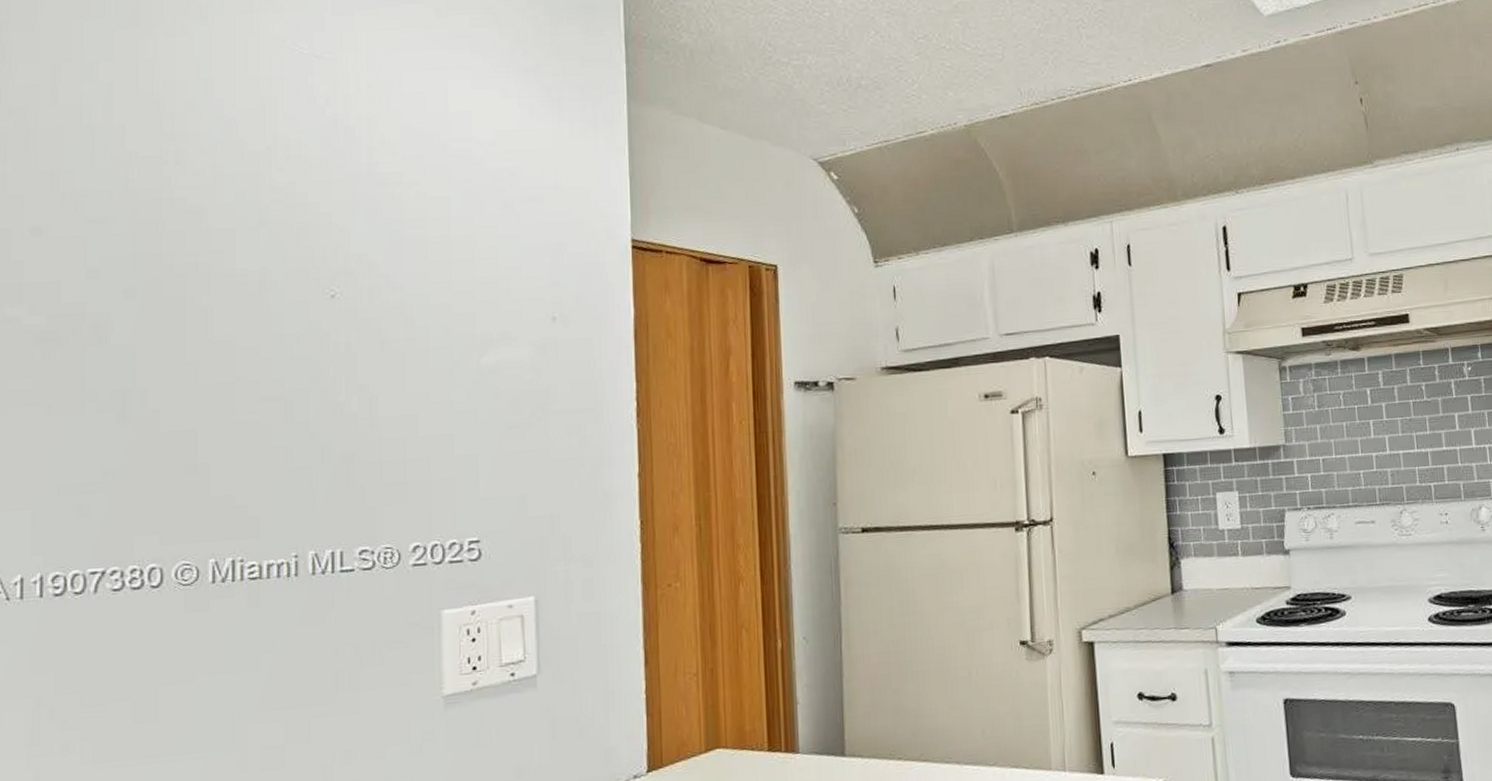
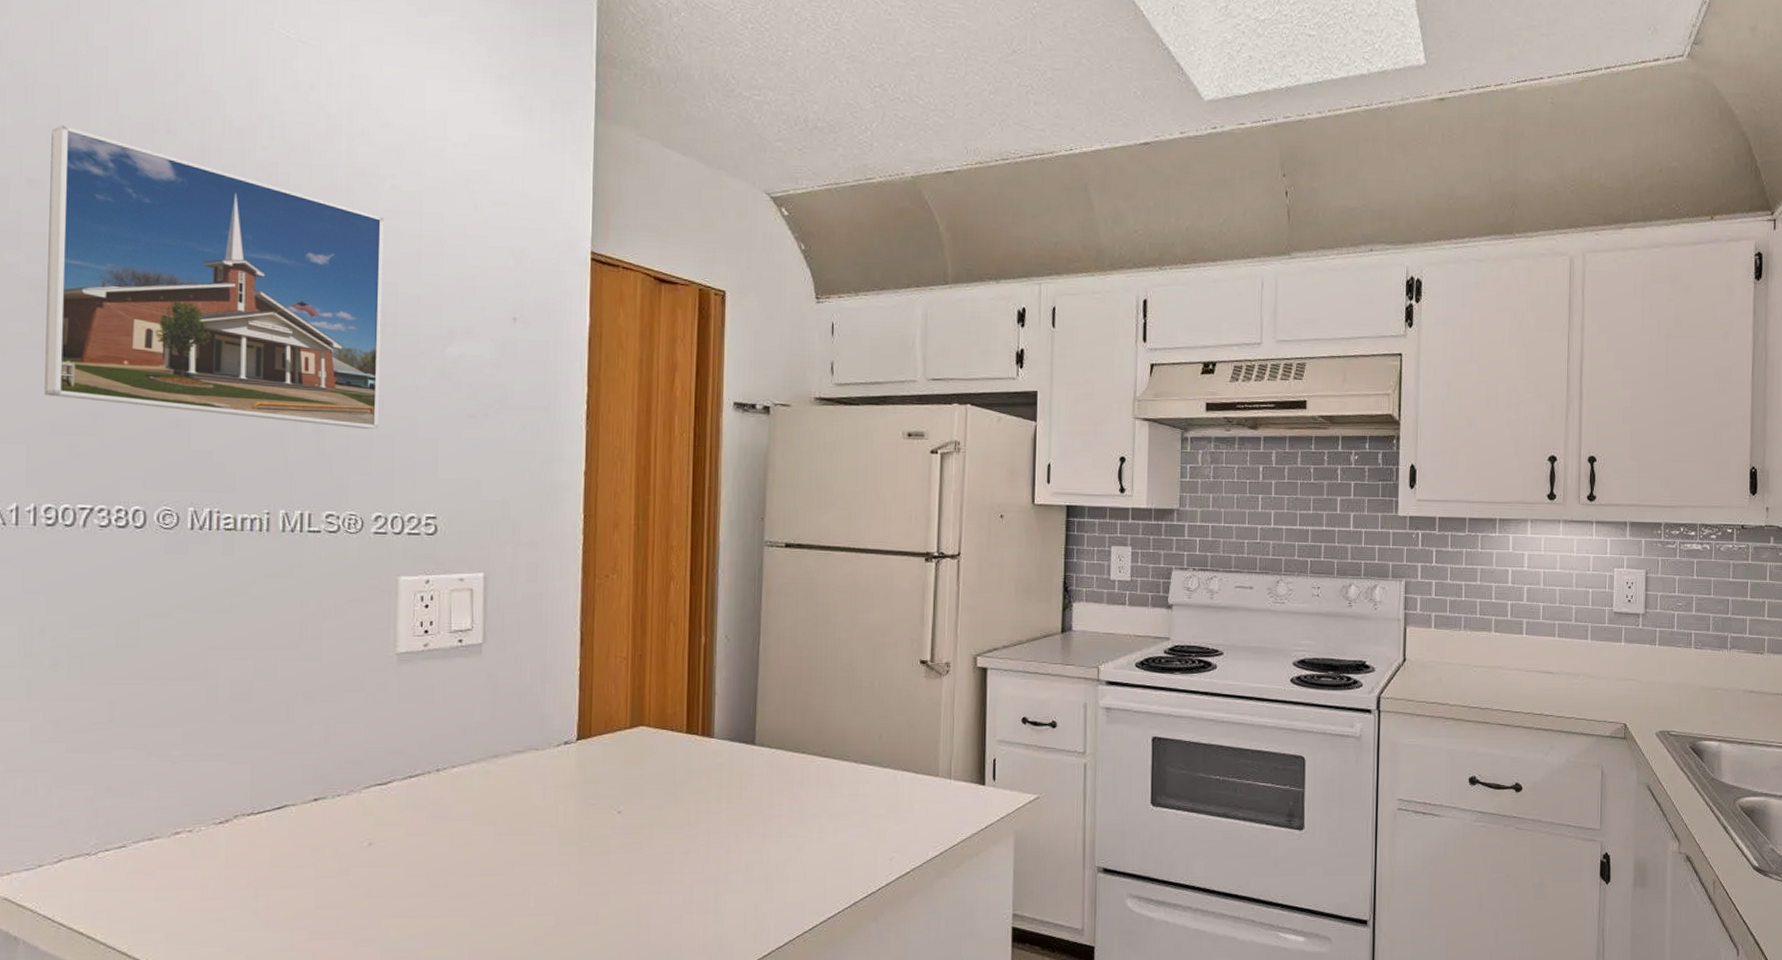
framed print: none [50,167,412,455] -> present [44,125,384,430]

